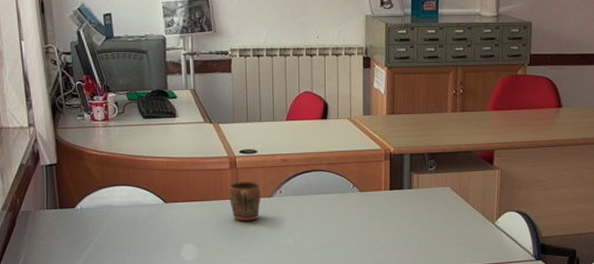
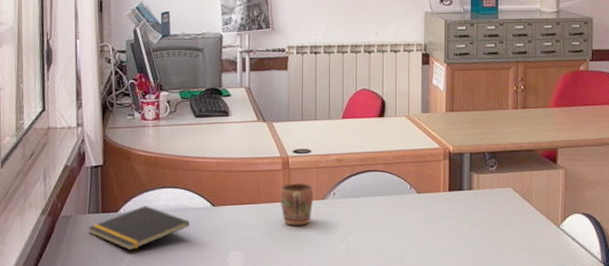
notepad: none [47,202,144,244] -> present [87,206,190,251]

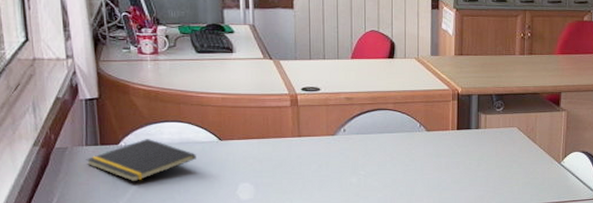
mug: present [280,183,314,225] -> none [289,120,324,159]

